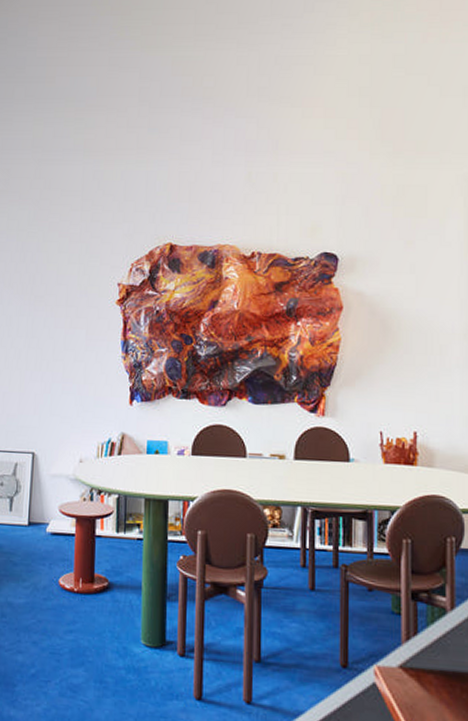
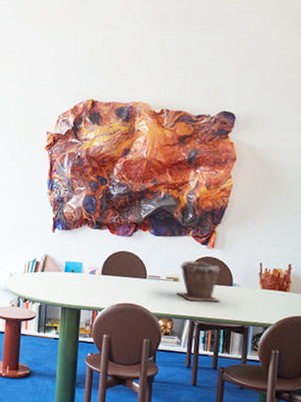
plant pot: none [283,432,336,483] -> present [176,260,220,302]

